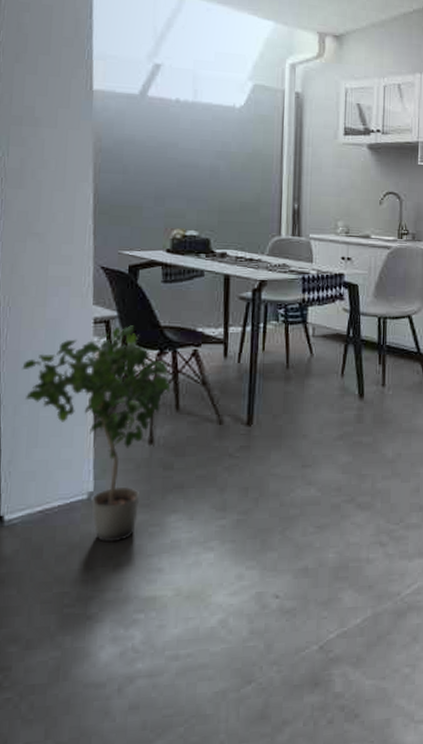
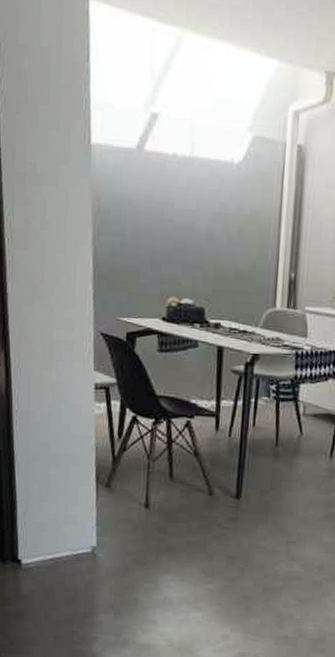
potted plant: present [22,325,170,543] -> none [32,393,164,594]

